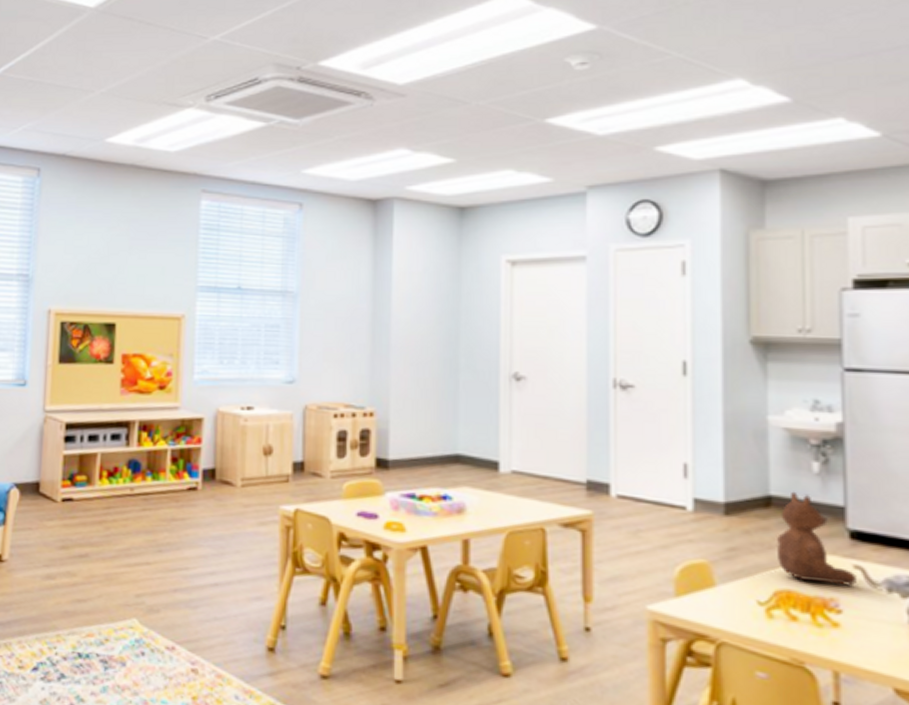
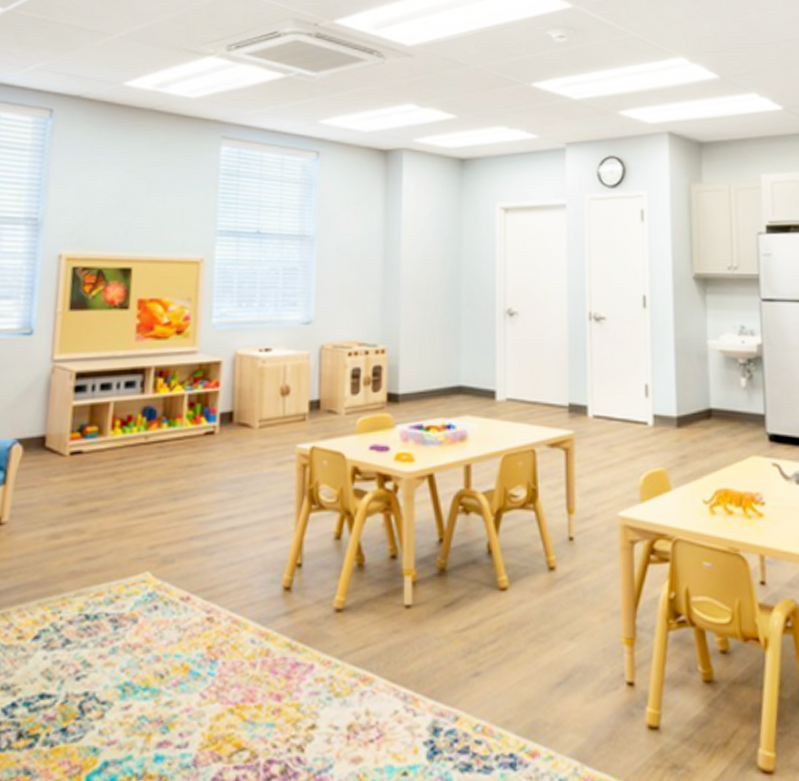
teddy bear: present [777,491,858,586] -> none [717,403,776,481]

